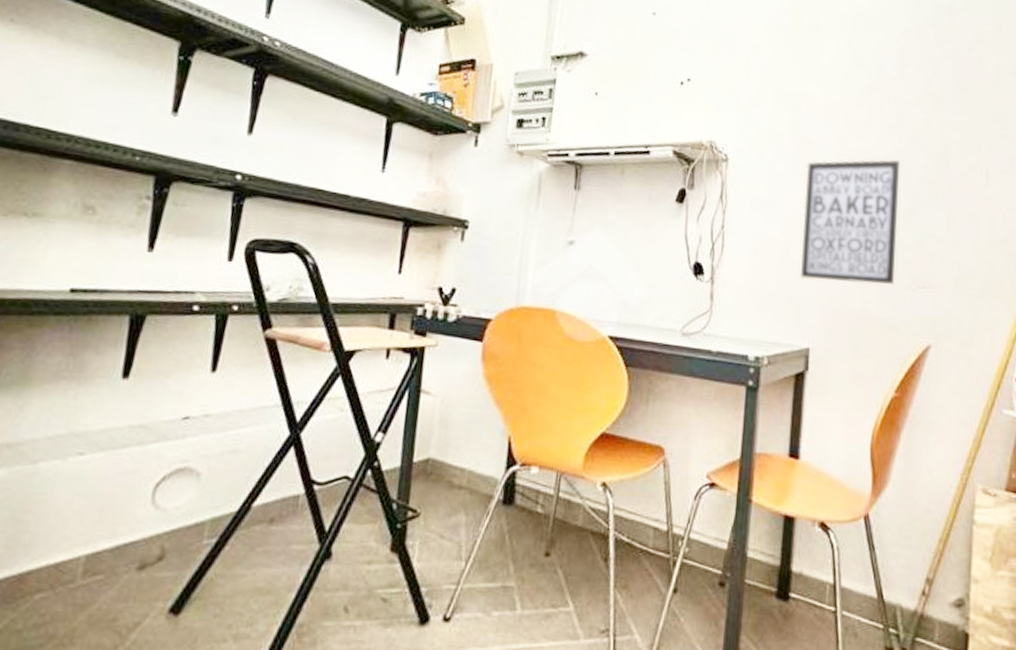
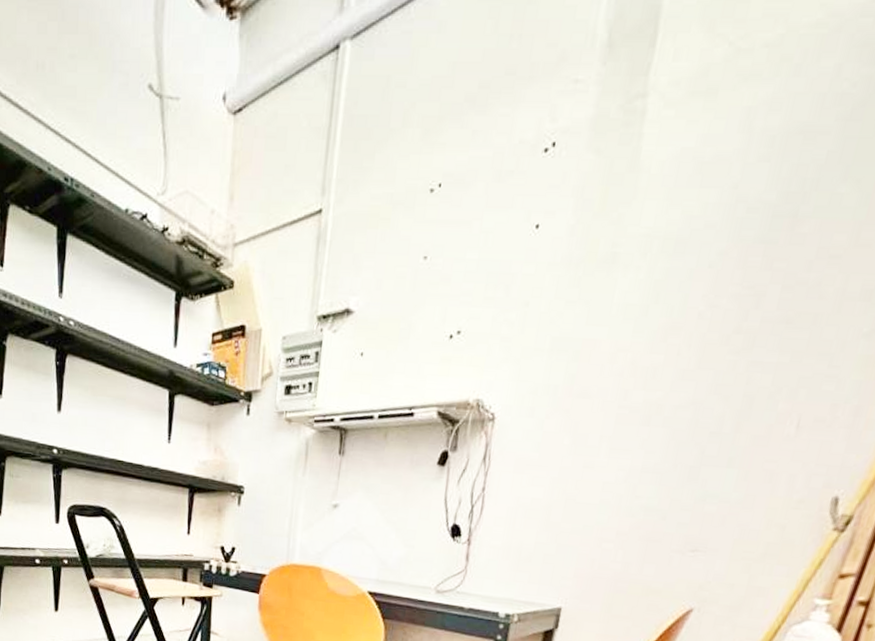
wall art: present [799,159,901,284] -> none [559,411,692,547]

